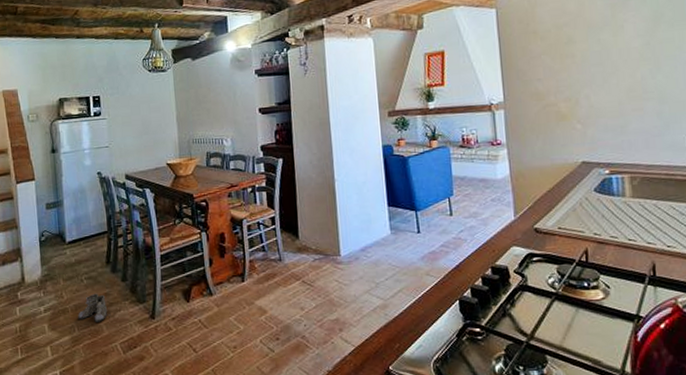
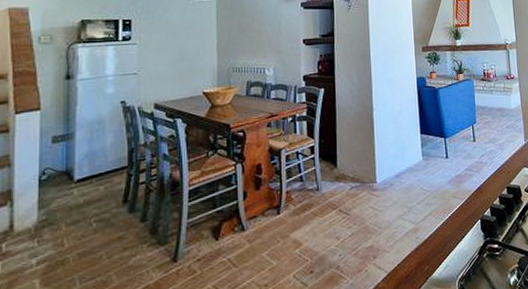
boots: present [78,293,108,322] -> none [81,237,120,272]

